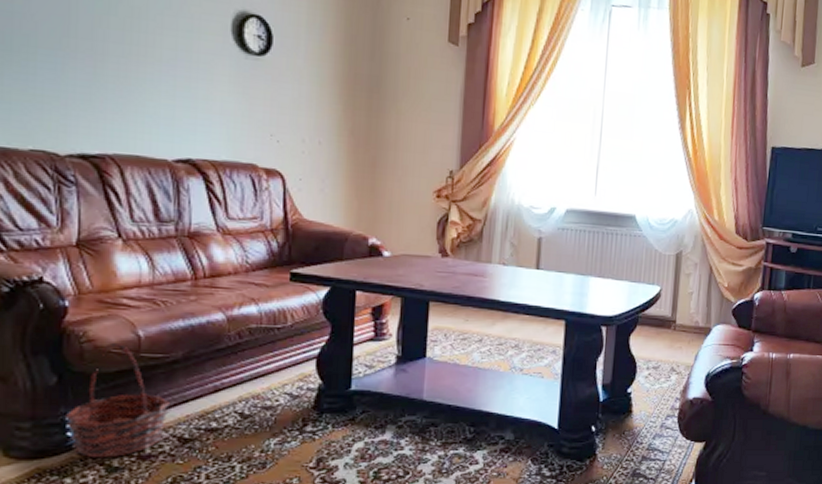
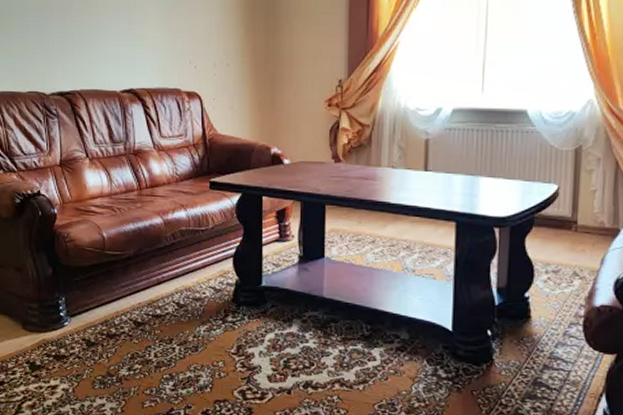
basket: present [64,343,170,458] -> none [58,243,127,335]

